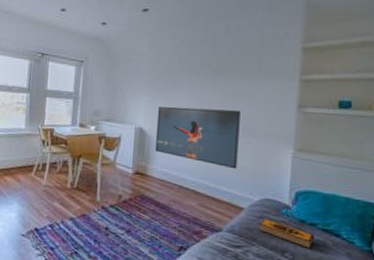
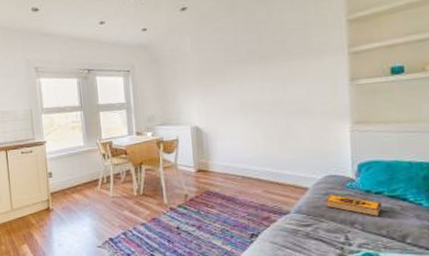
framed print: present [155,106,241,169] -> none [210,94,297,152]

